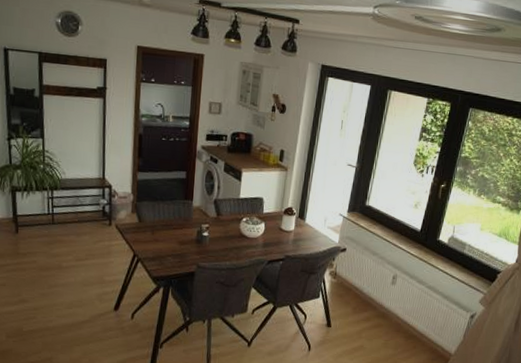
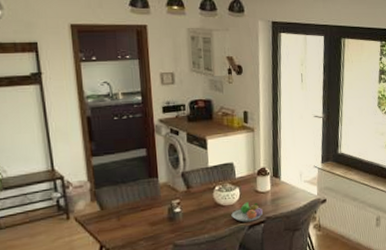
fruit bowl: none [253,238,283,257] -> present [231,202,263,222]

